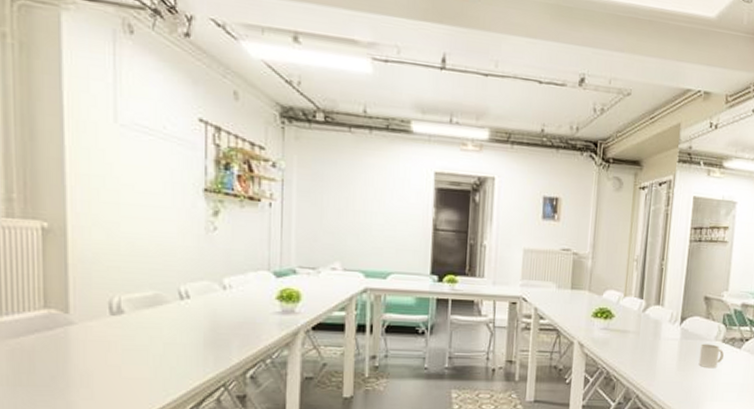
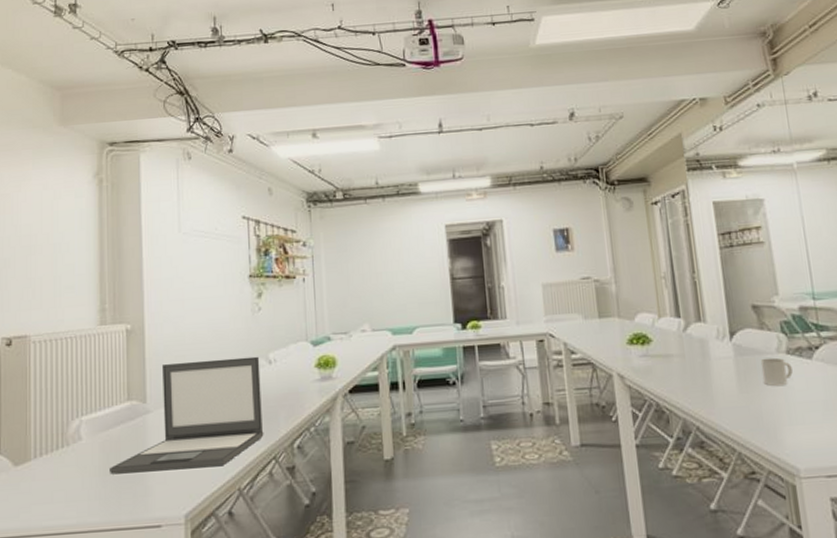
laptop: none [21,274,213,389] -> present [110,356,264,475]

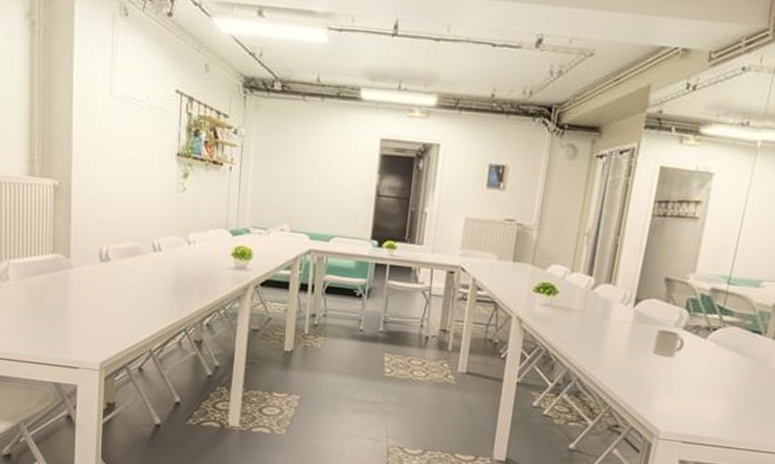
laptop: present [110,356,264,475] -> none [34,226,180,328]

